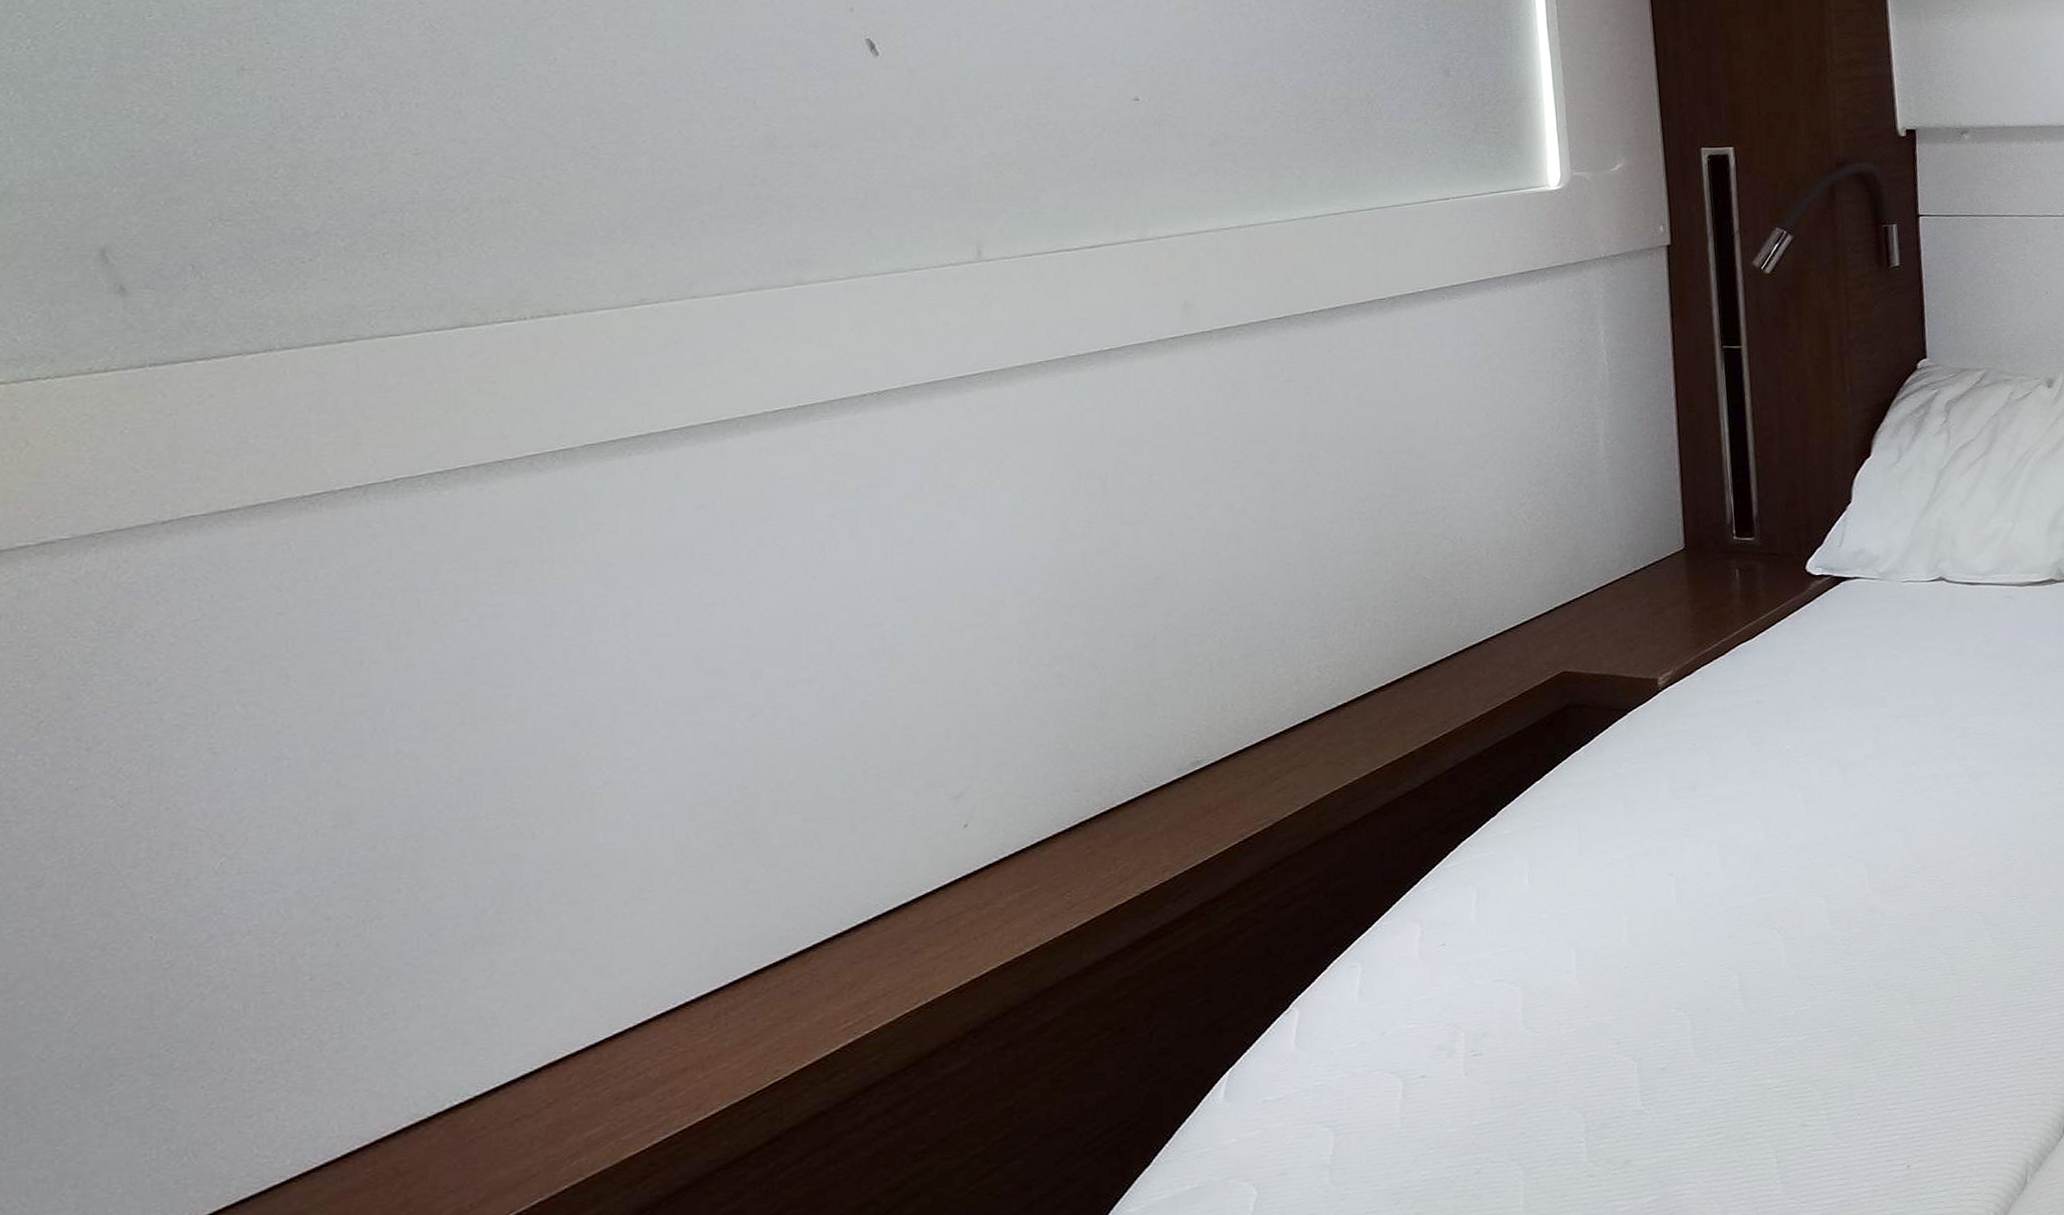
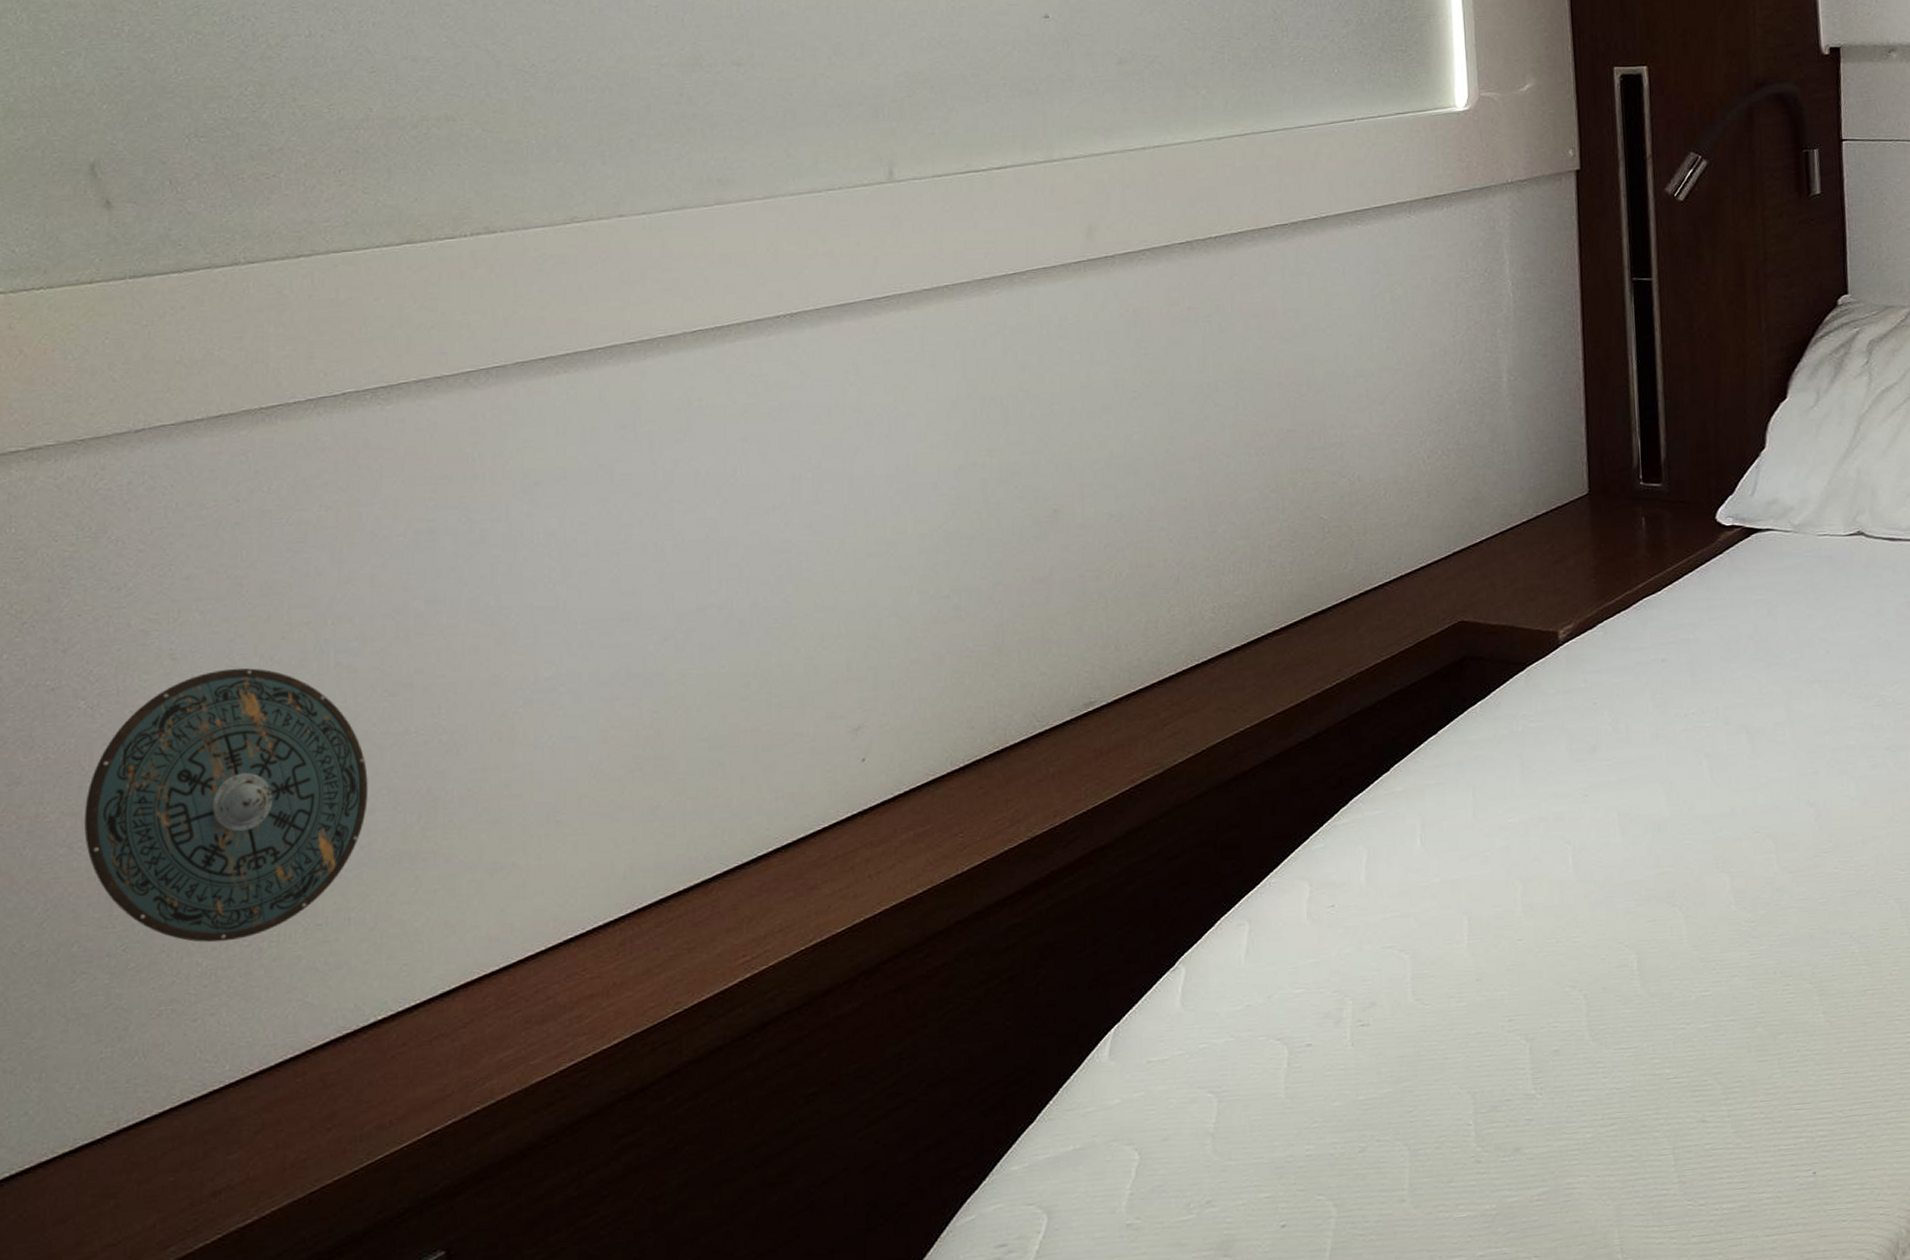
compass: none [118,759,436,1038] -> present [84,668,368,943]

